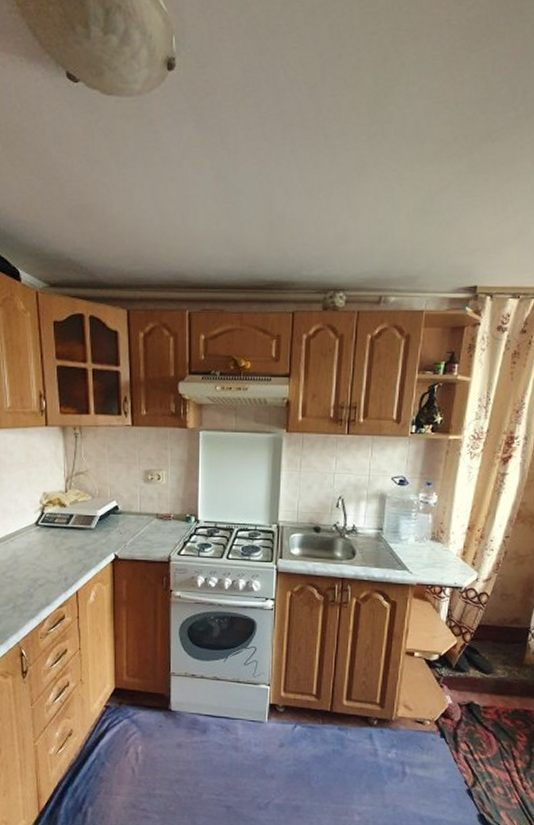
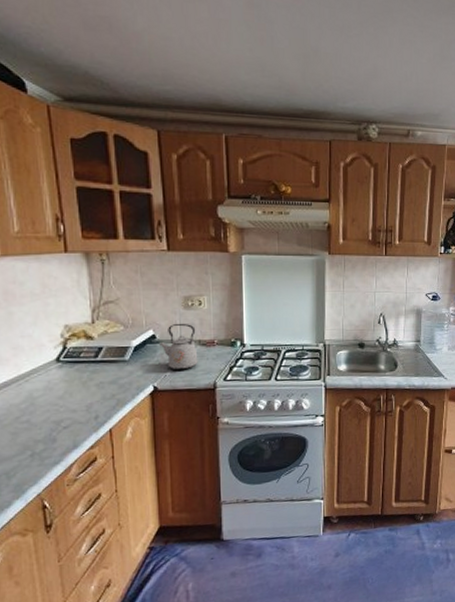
kettle: none [121,497,155,542] -> present [159,324,198,370]

